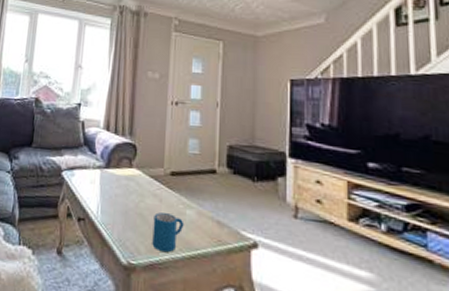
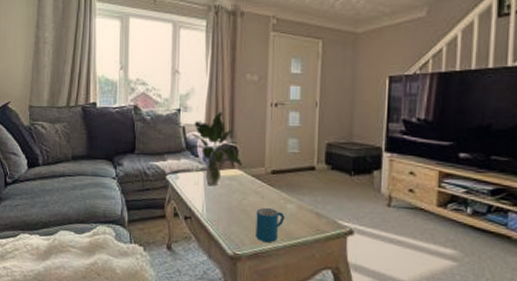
potted plant: none [83,108,140,186] -> present [185,112,242,187]

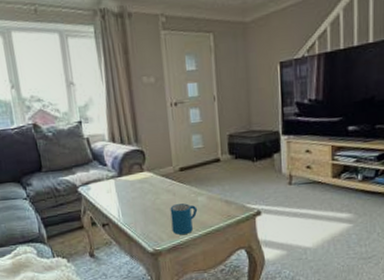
potted plant: present [185,112,242,187] -> none [92,118,151,192]

